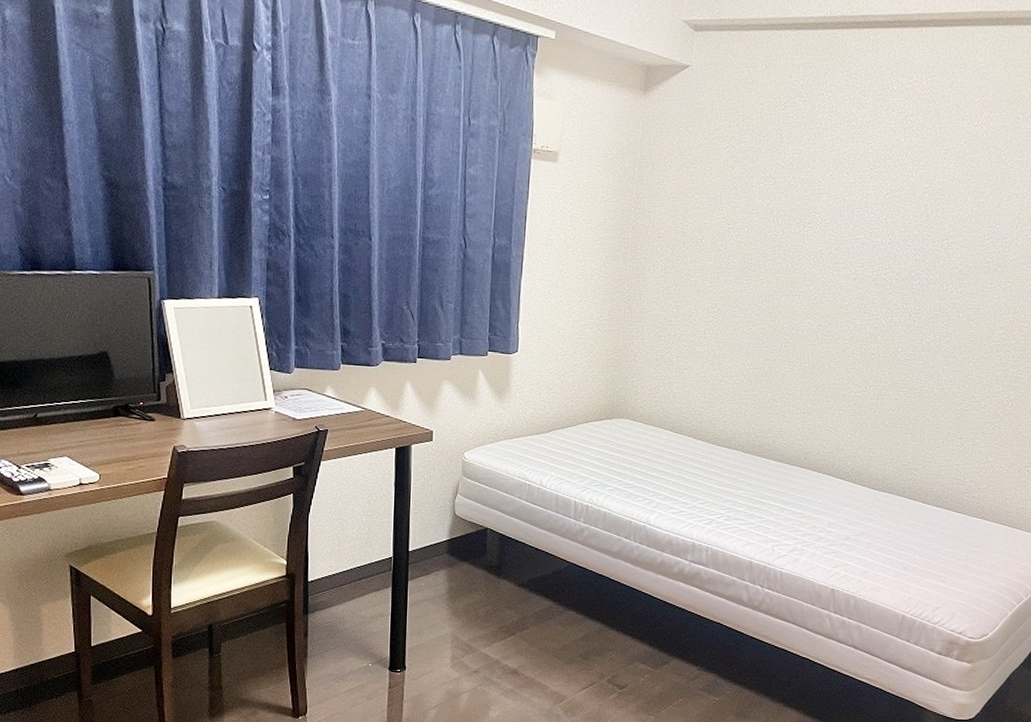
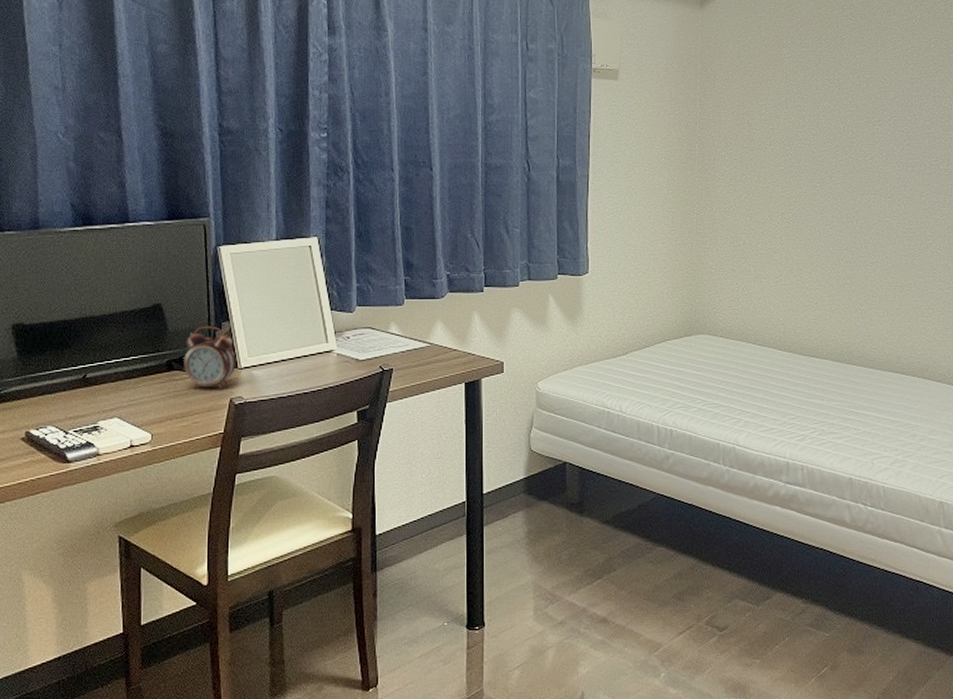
alarm clock: none [129,375,179,437] -> present [183,325,236,389]

